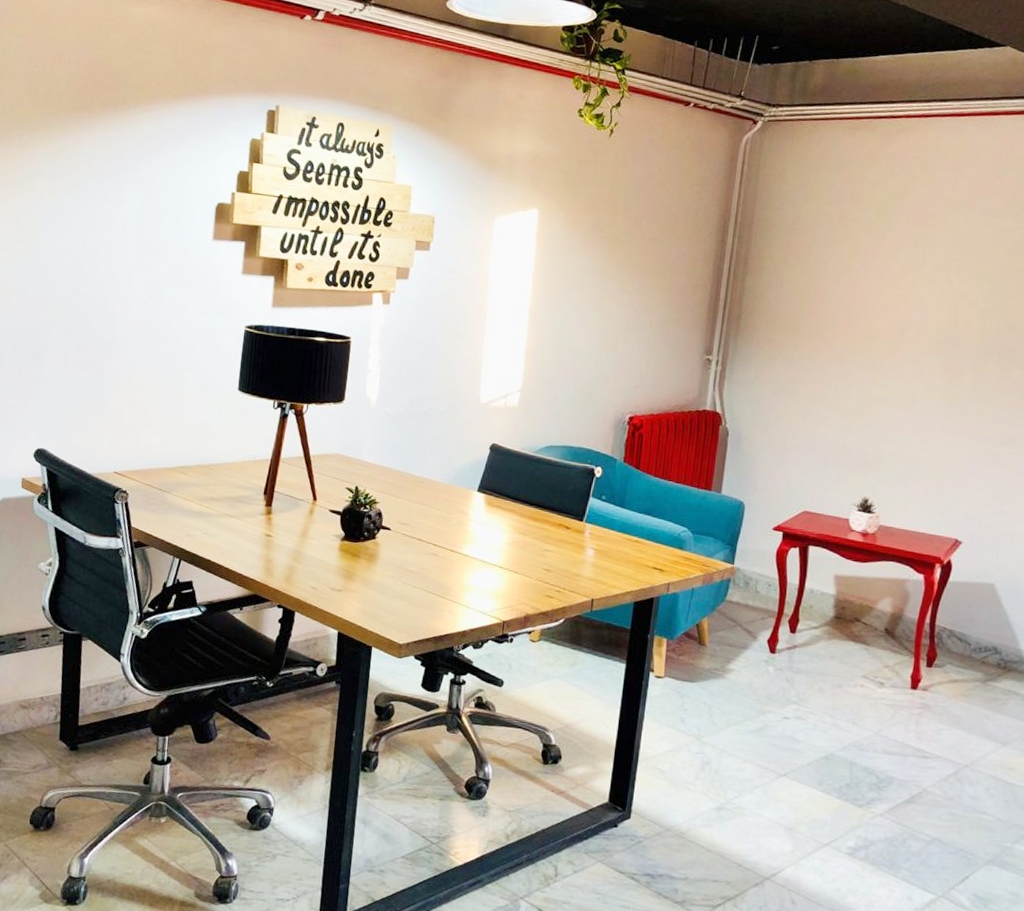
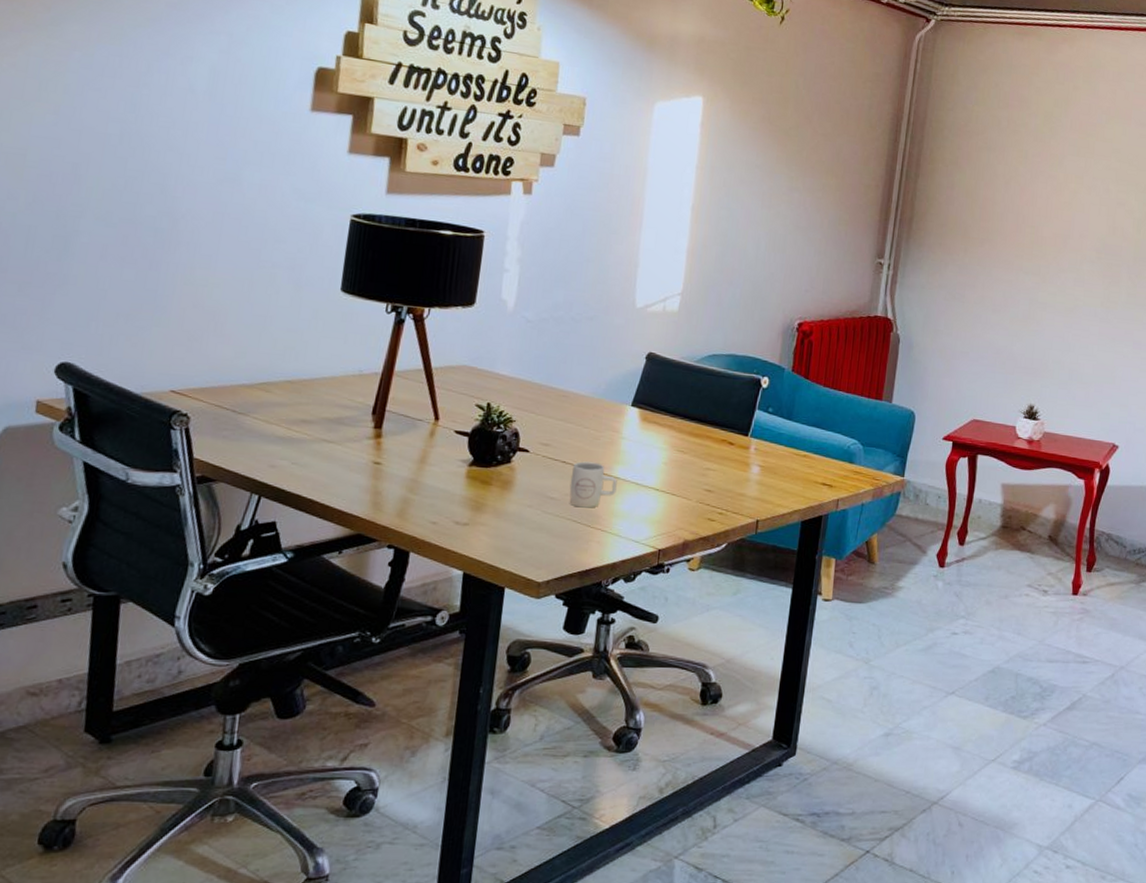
mug: none [425,540,466,581] -> present [569,461,617,508]

